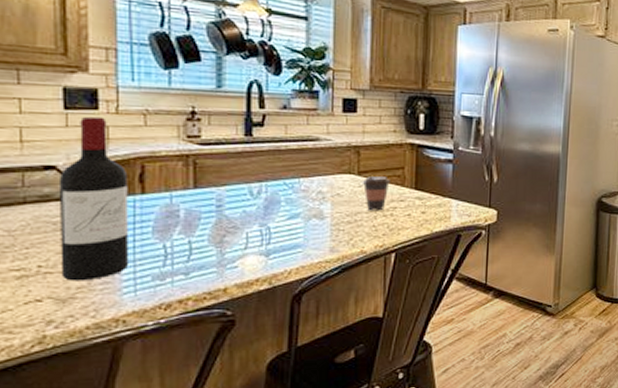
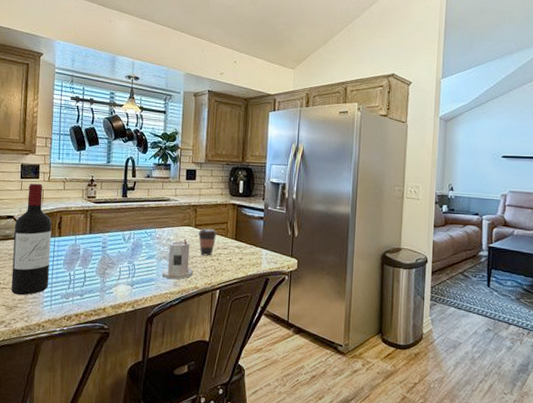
candle: none [312,190,357,244] -> present [162,239,193,280]

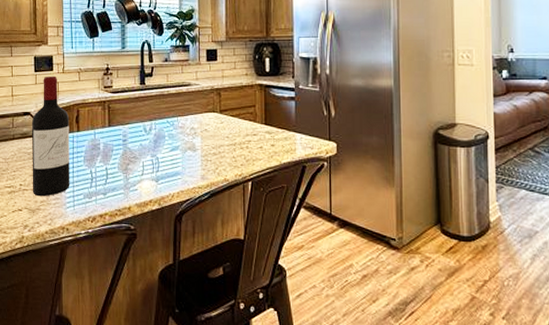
candle: present [162,239,193,280] -> none [188,126,221,172]
coffee cup: present [197,229,217,256] -> none [223,114,245,144]

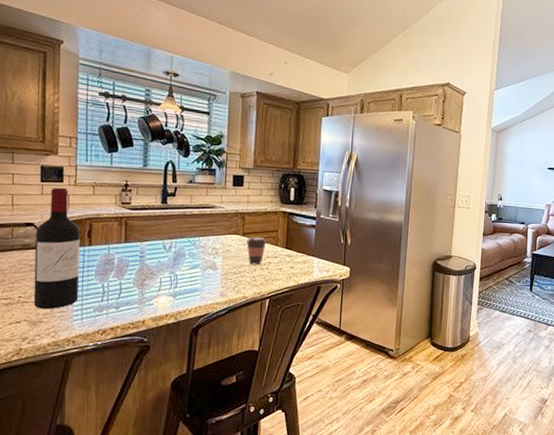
coffee cup: none [223,114,245,144] -> present [245,237,267,265]

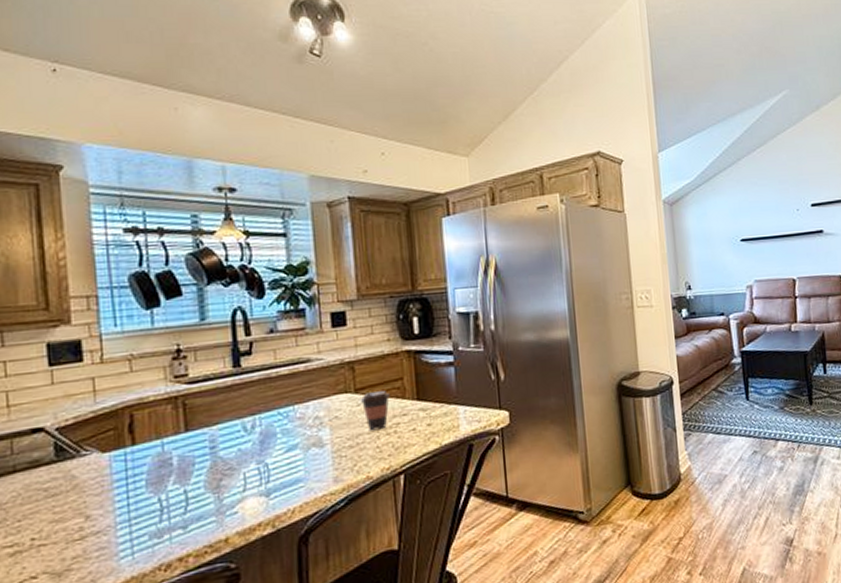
wine bottle: present [33,187,81,310] -> none [49,368,125,551]

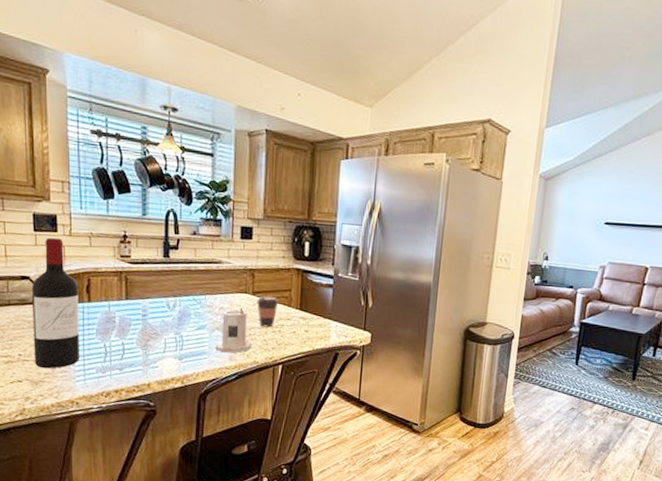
wine bottle: none [49,368,125,551] -> present [32,237,80,369]
candle: none [313,412,361,475] -> present [215,307,251,353]

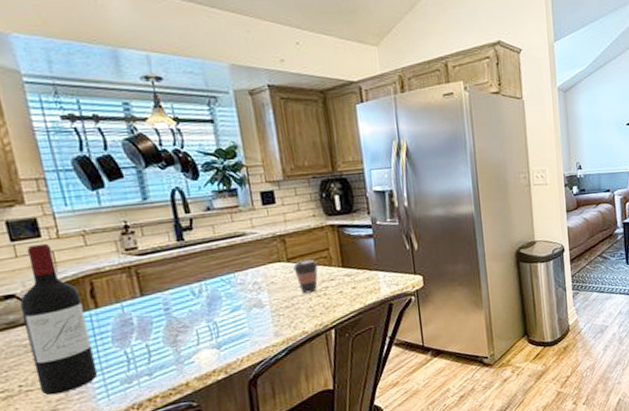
candle: present [215,307,251,353] -> none [255,278,297,330]

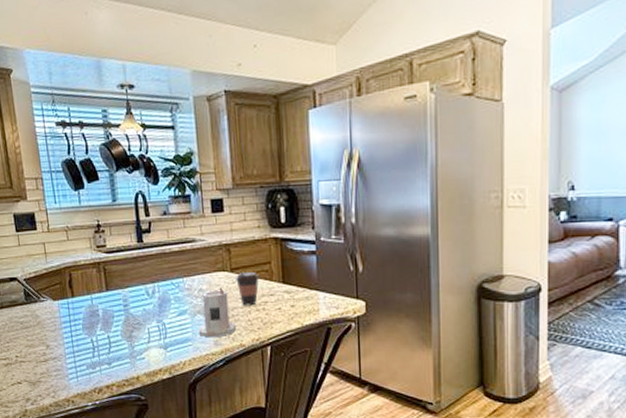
wine bottle: present [20,243,98,395] -> none [20,235,71,369]
candle: none [255,278,297,330] -> present [198,287,236,338]

